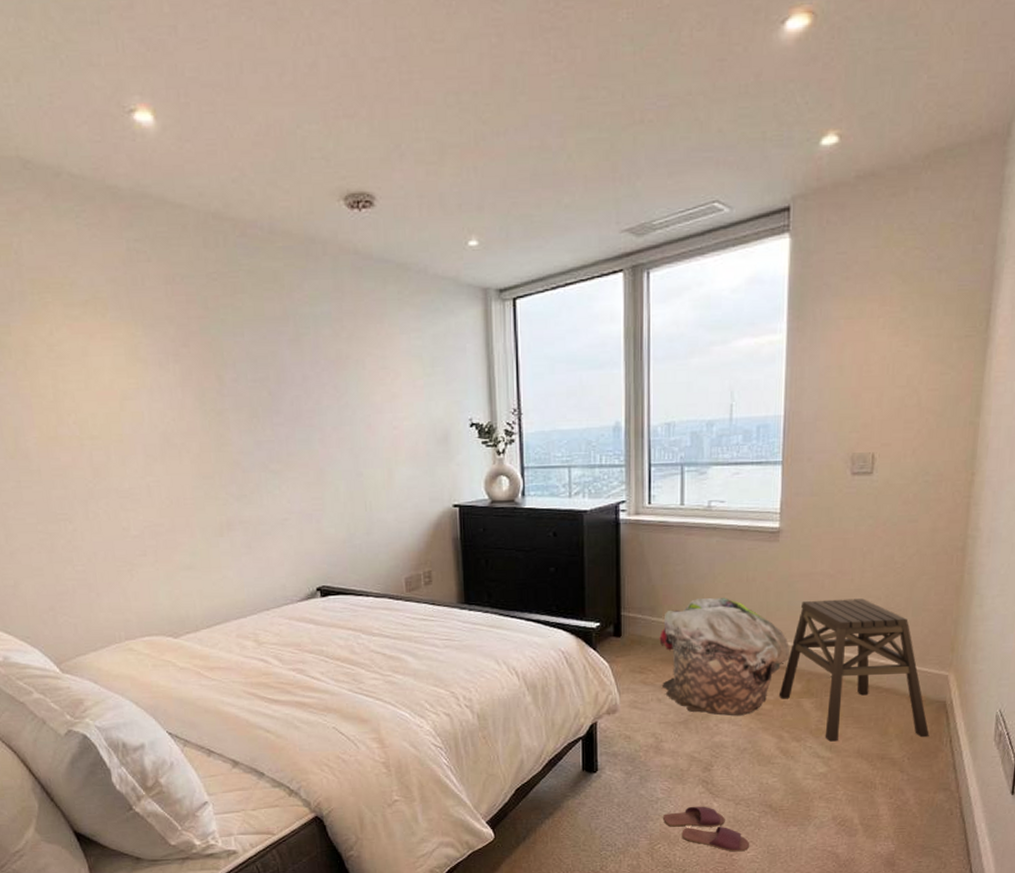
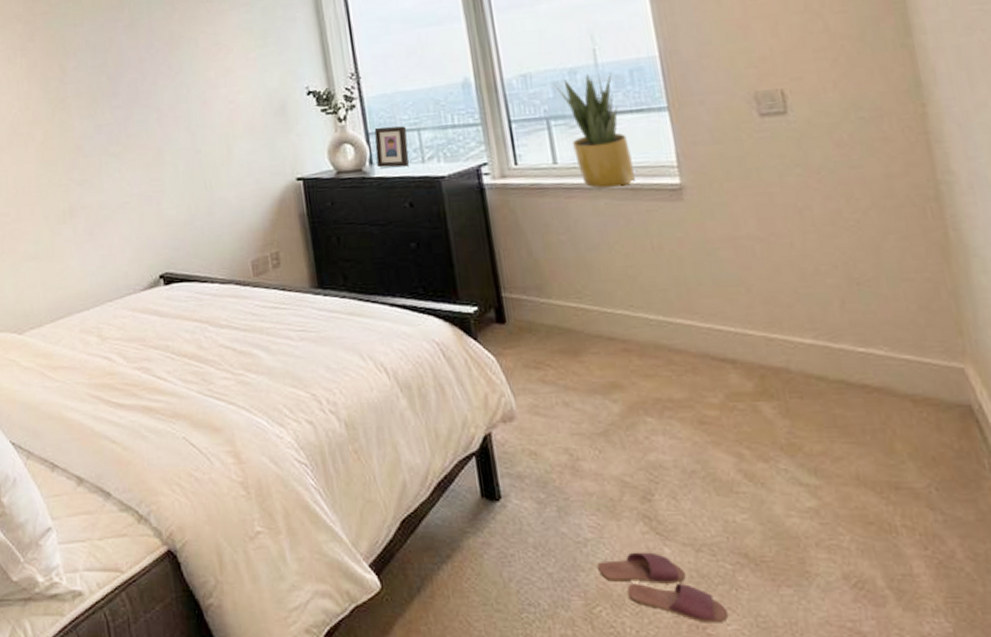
picture frame: none [528,462,559,500] -> present [374,126,409,168]
laundry basket: present [659,598,790,716] -> none [553,272,730,426]
planter: none [693,427,745,529] -> present [554,73,635,189]
stool: present [778,598,929,742] -> none [724,267,960,463]

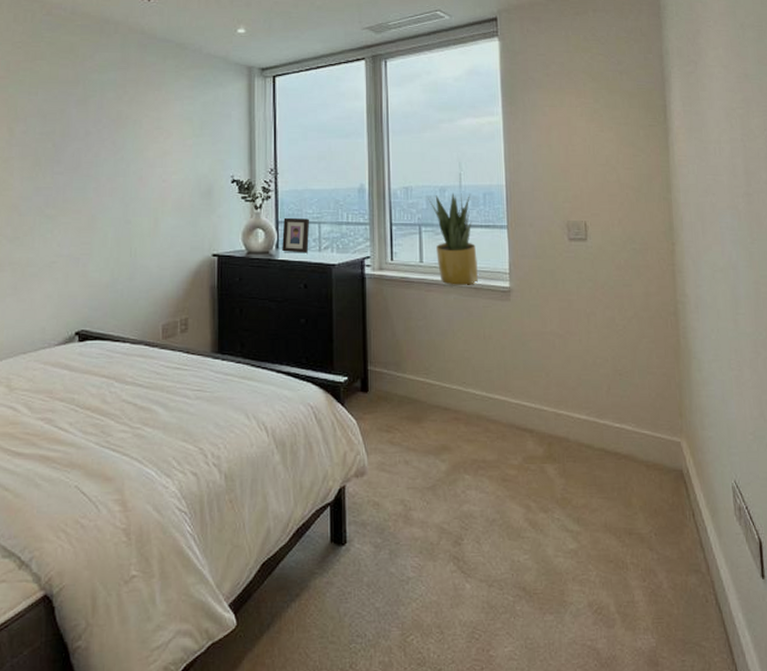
slippers: present [598,552,728,623] -> none [415,587,506,646]

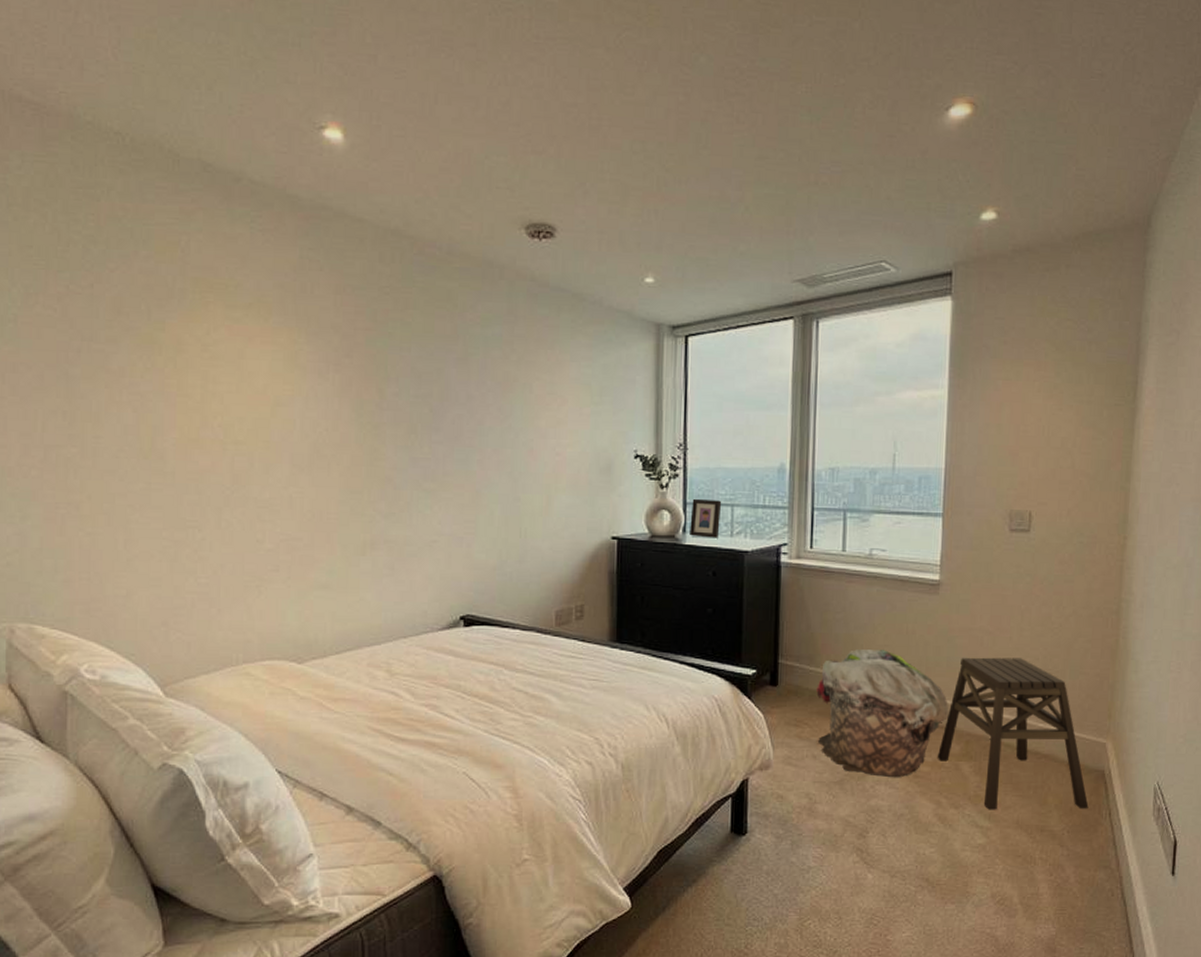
laundry basket: none [405,355,530,482] -> present [816,649,949,778]
planter: present [428,193,478,286] -> none [856,476,906,578]
stool: none [522,359,672,513] -> present [937,657,1089,810]

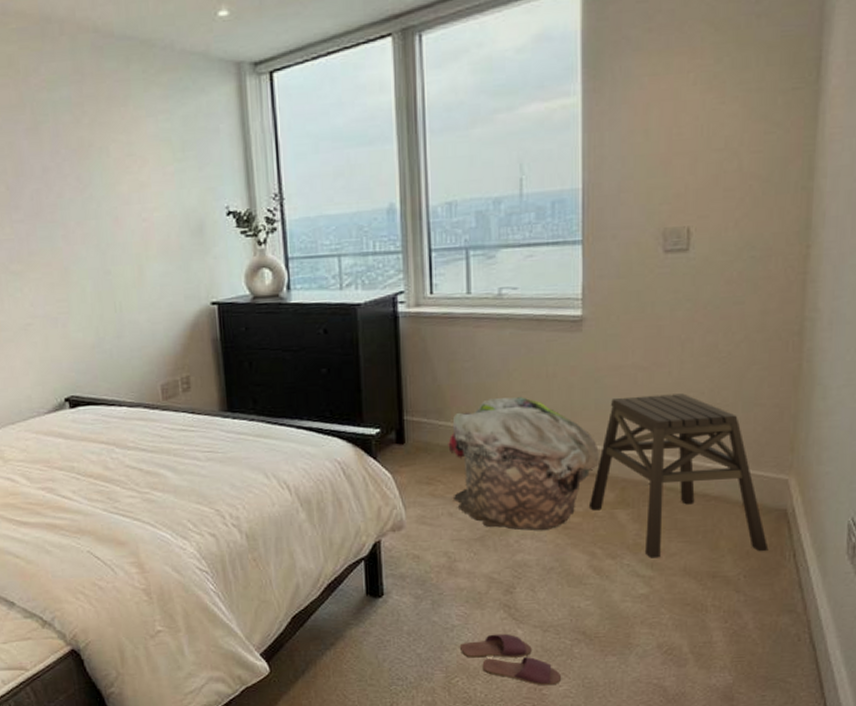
picture frame: present [690,498,722,538] -> none [294,251,327,294]
slippers: none [815,877,904,932] -> present [460,633,561,686]

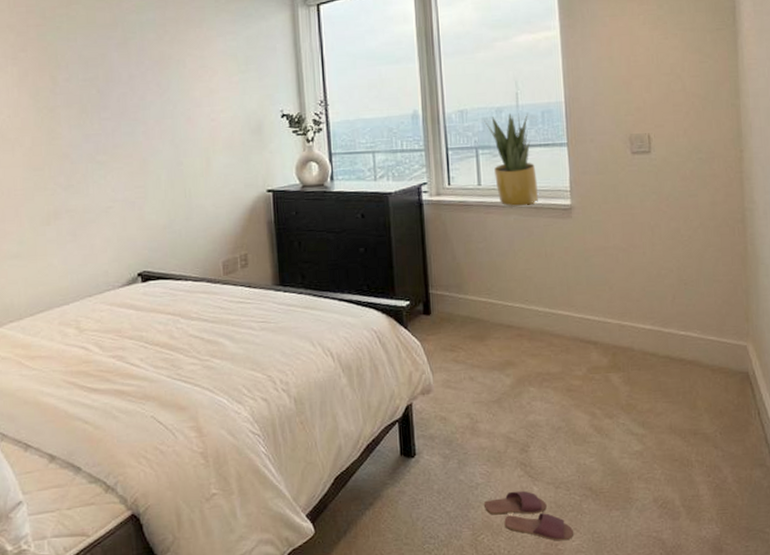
laundry basket: present [448,397,600,531] -> none [467,273,594,393]
planter: none [478,204,541,319] -> present [484,113,538,207]
stool: present [588,393,769,558] -> none [586,271,738,418]

